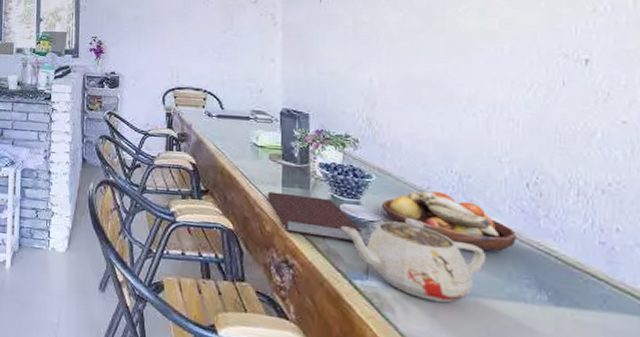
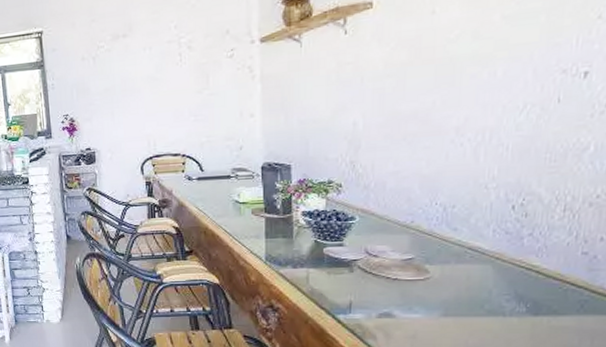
notebook: present [268,191,363,241] -> none [252,244,346,281]
teapot: present [341,218,487,303] -> none [325,253,468,325]
fruit bowl: present [382,191,516,252] -> none [365,225,499,276]

